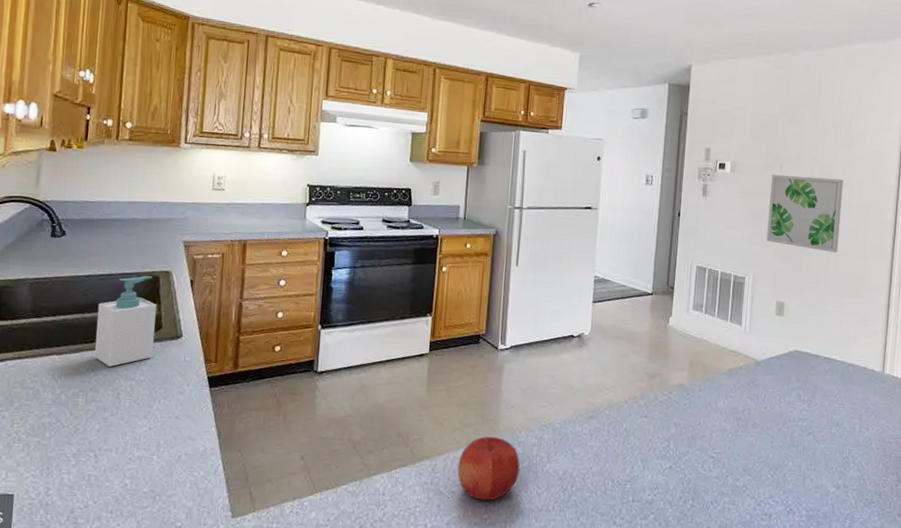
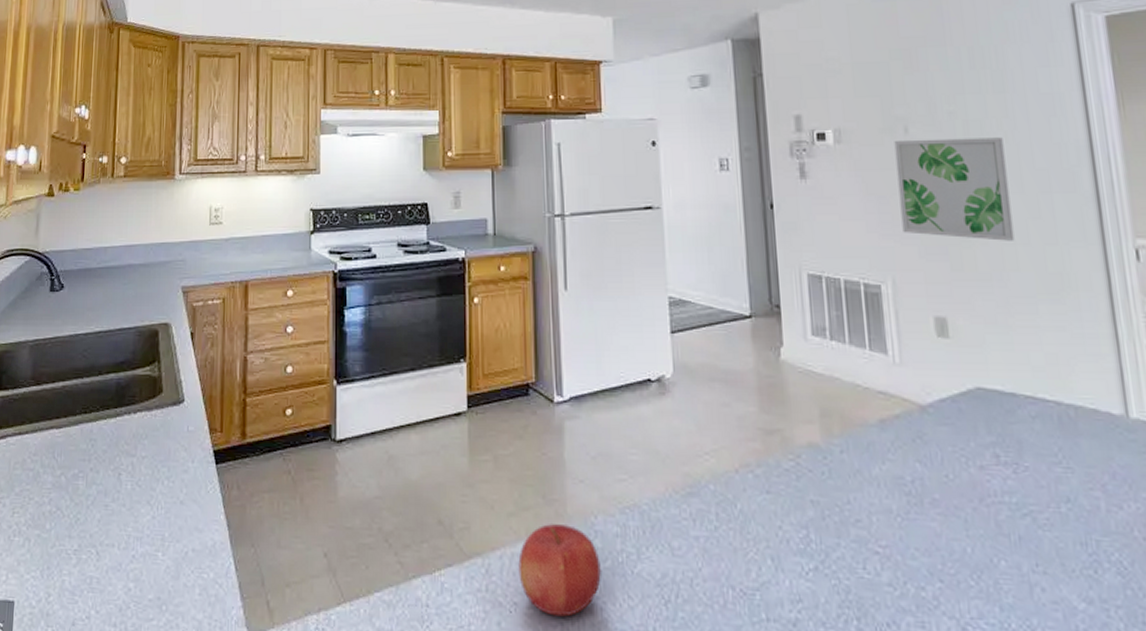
soap bottle: present [94,275,156,367] -> none [93,329,156,441]

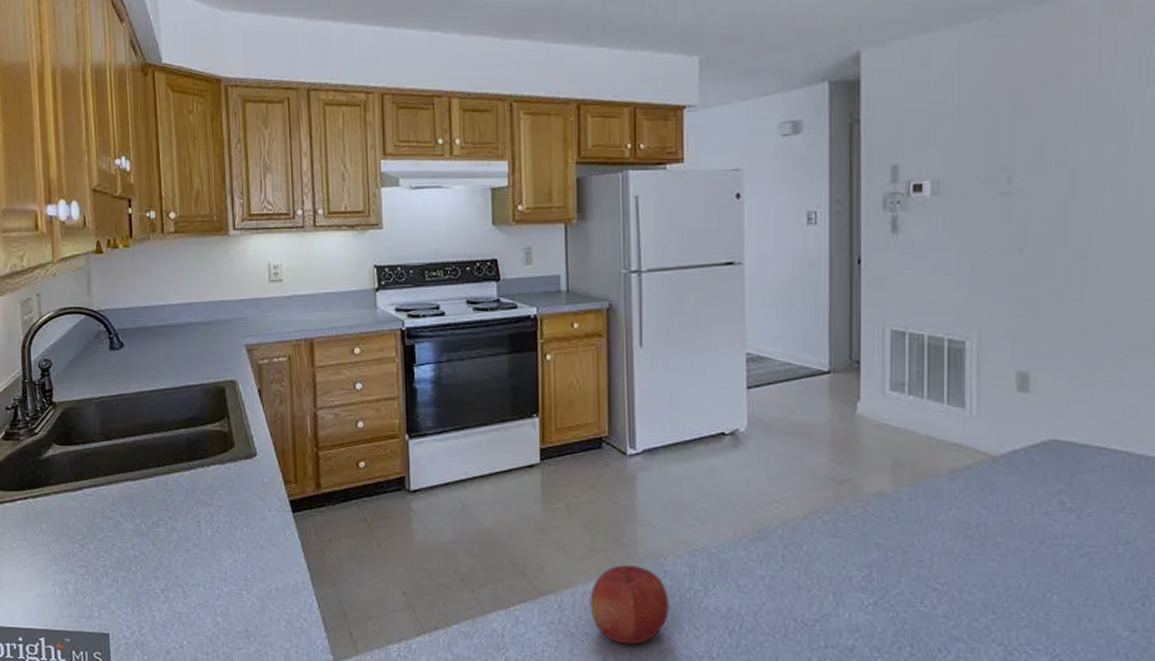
wall art: present [894,137,1015,241] -> none [994,188,1112,296]

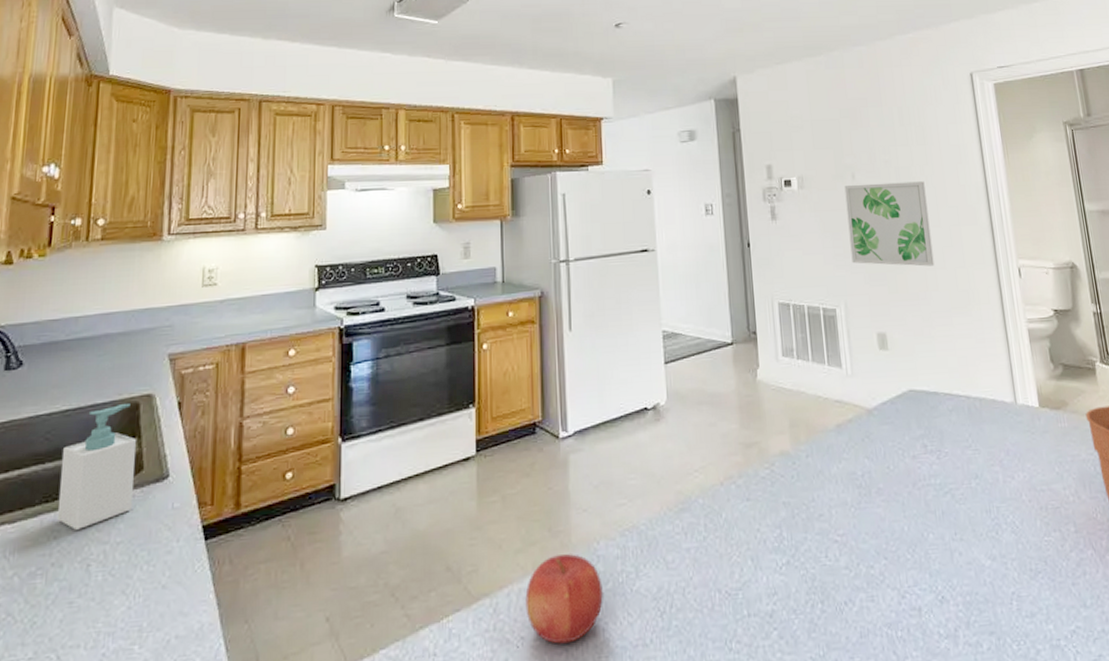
soap bottle: none [165,386,228,492] -> present [57,402,136,530]
wall art: none [994,188,1112,296] -> present [844,181,935,267]

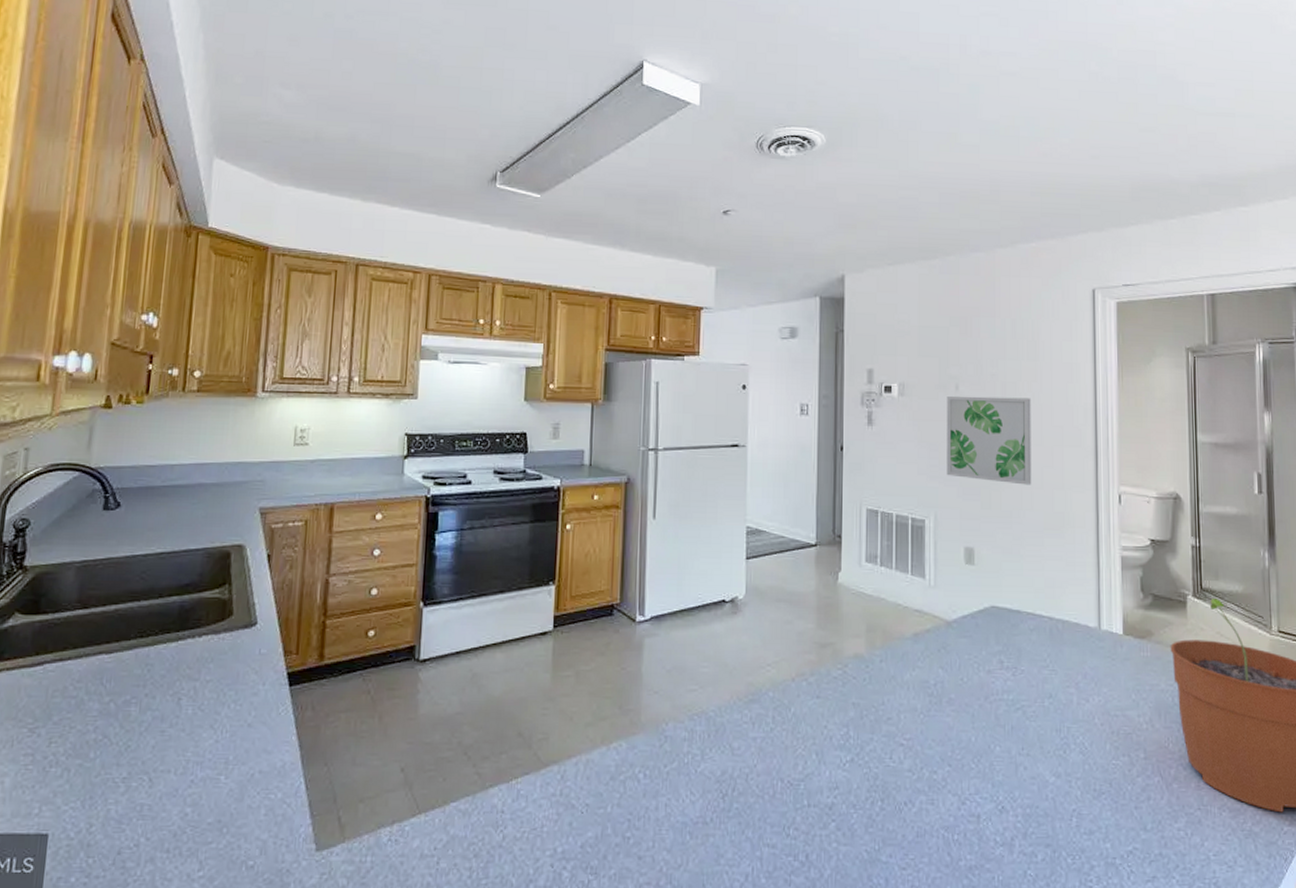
soap bottle: present [57,402,136,530] -> none [150,551,226,665]
fruit: present [525,554,604,644] -> none [592,732,669,814]

